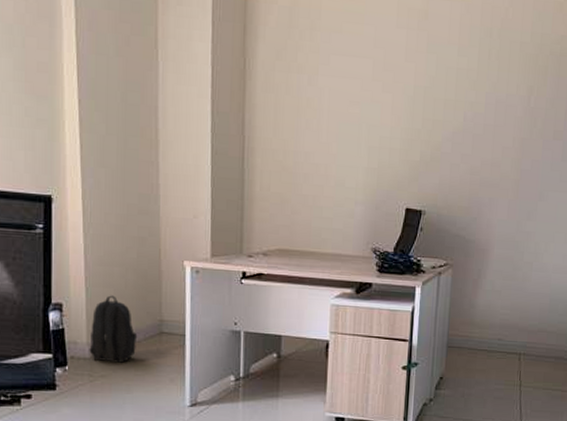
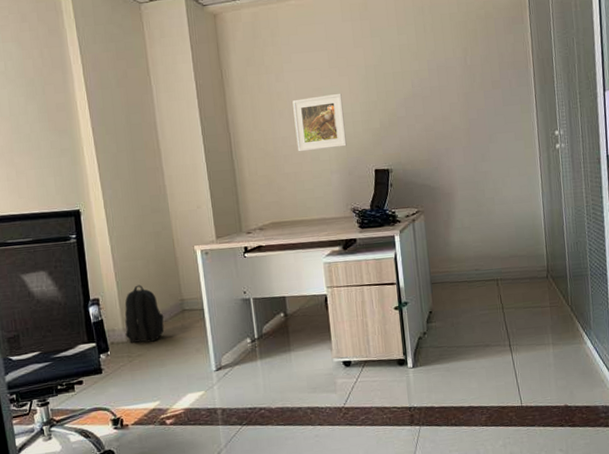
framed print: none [321,110,382,176] -> present [292,94,347,152]

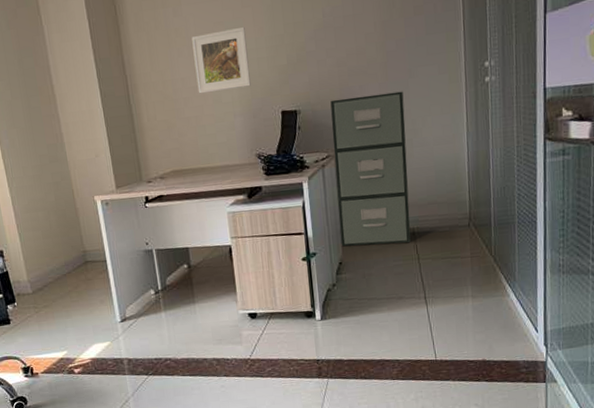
backpack: present [124,284,164,343] -> none [28,236,68,294]
filing cabinet: none [419,154,495,297] -> present [330,91,411,247]

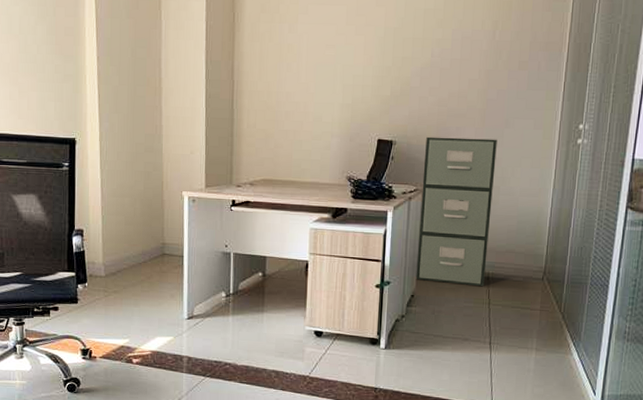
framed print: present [192,27,251,94] -> none [300,53,355,111]

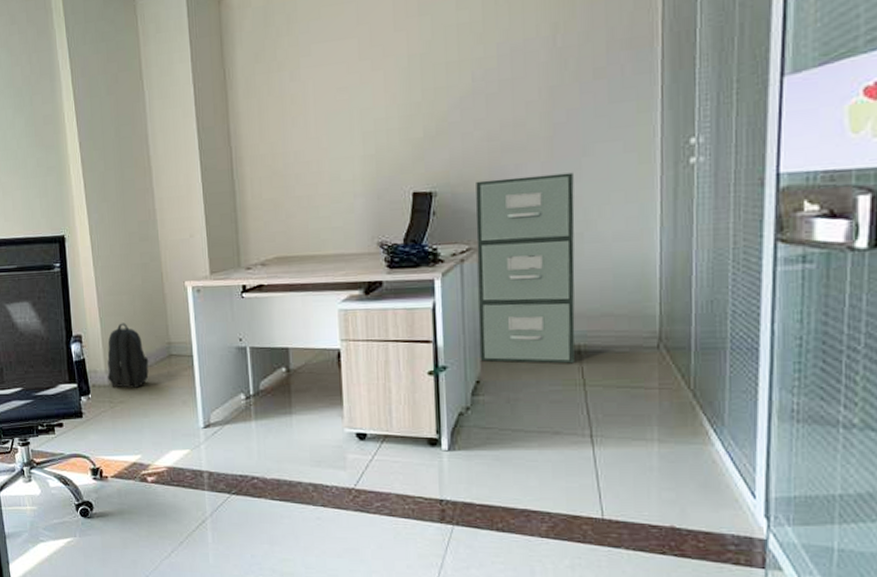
backpack: none [104,222,144,280] -> present [107,323,149,388]

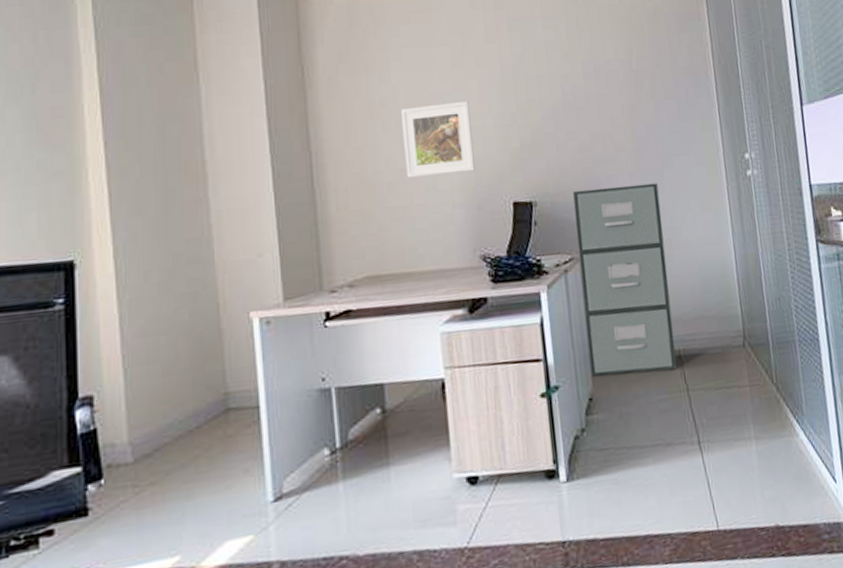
backpack: present [107,323,149,388] -> none [132,372,197,464]
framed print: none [309,93,377,170] -> present [401,102,475,178]

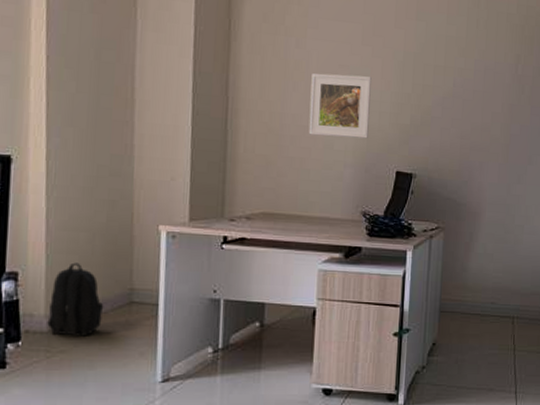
backpack: none [132,372,197,464] -> present [47,262,104,336]
filing cabinet: present [573,183,677,377] -> none [437,170,521,332]

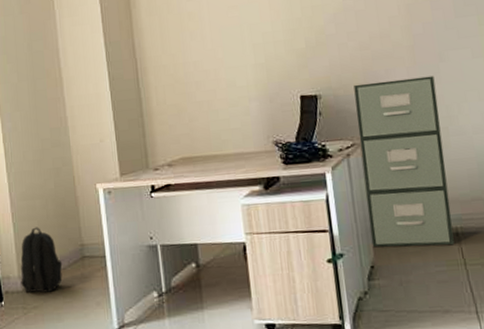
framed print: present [308,73,372,139] -> none [205,11,267,78]
filing cabinet: none [437,170,521,332] -> present [354,75,455,248]

